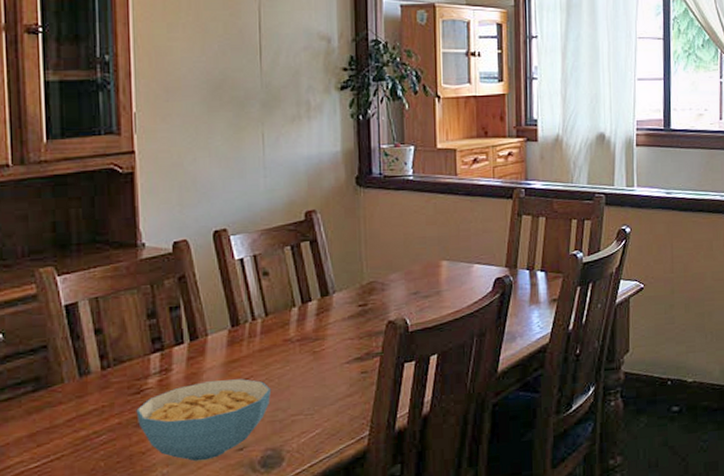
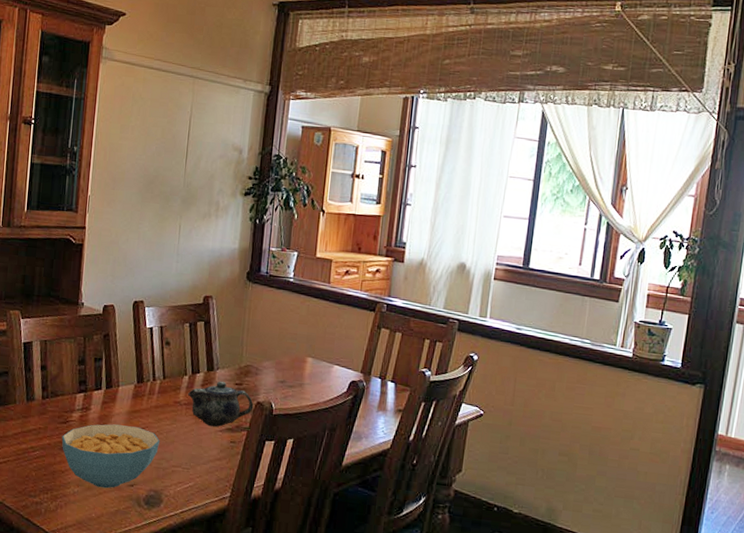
teapot: none [300,305,384,360] -> present [188,381,254,427]

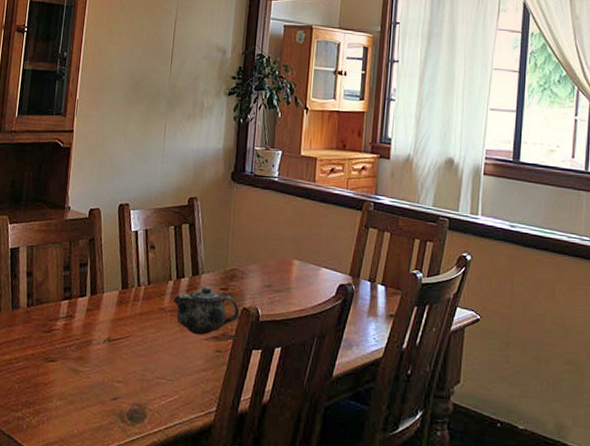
cereal bowl: present [61,424,160,489] -> none [45,332,144,402]

